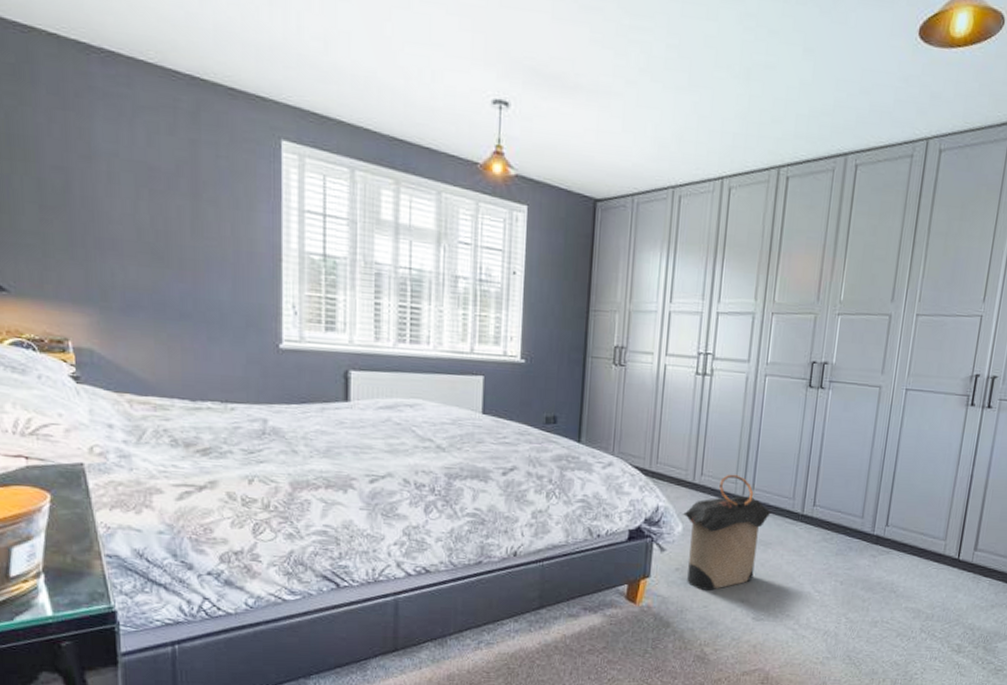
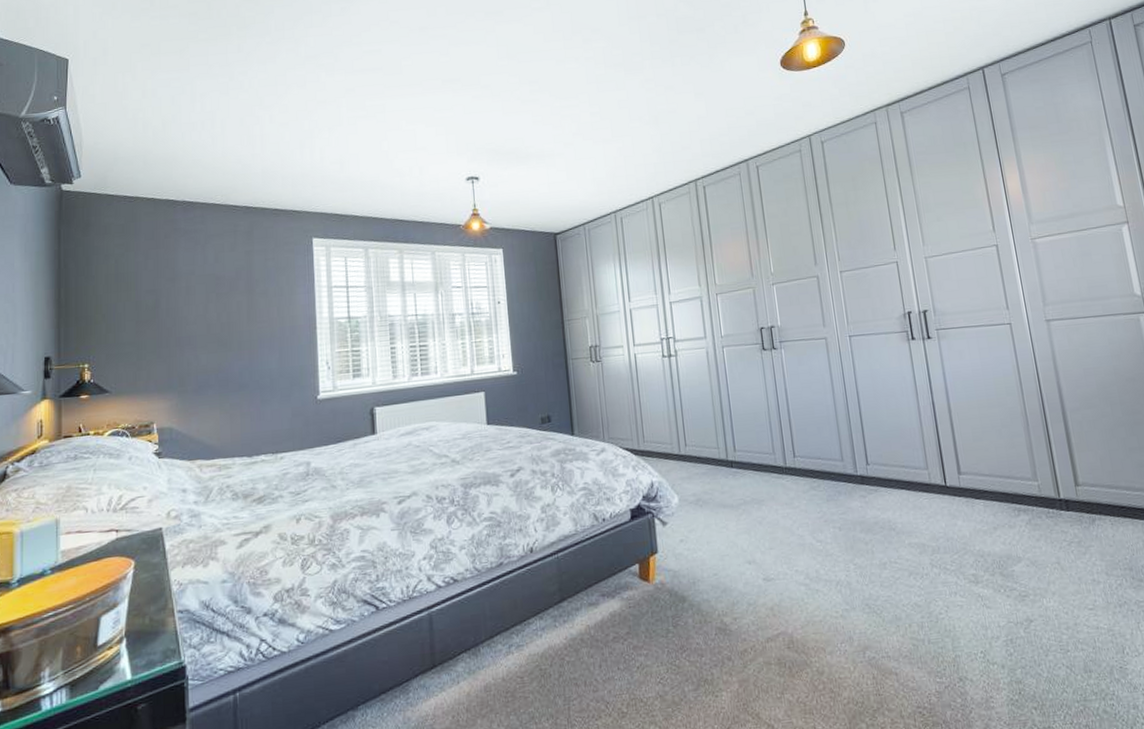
laundry hamper: present [682,474,771,590] -> none [675,440,757,558]

